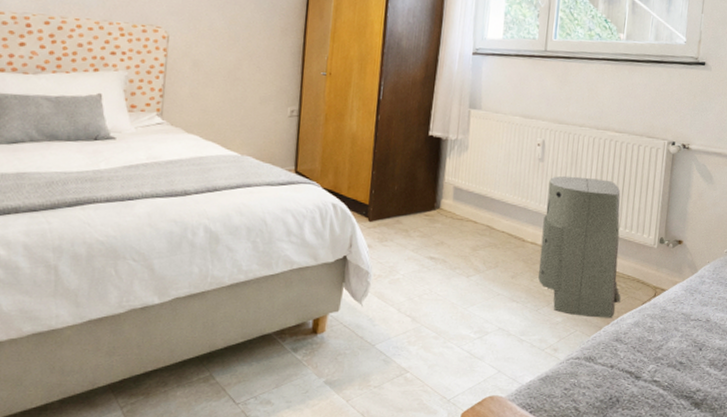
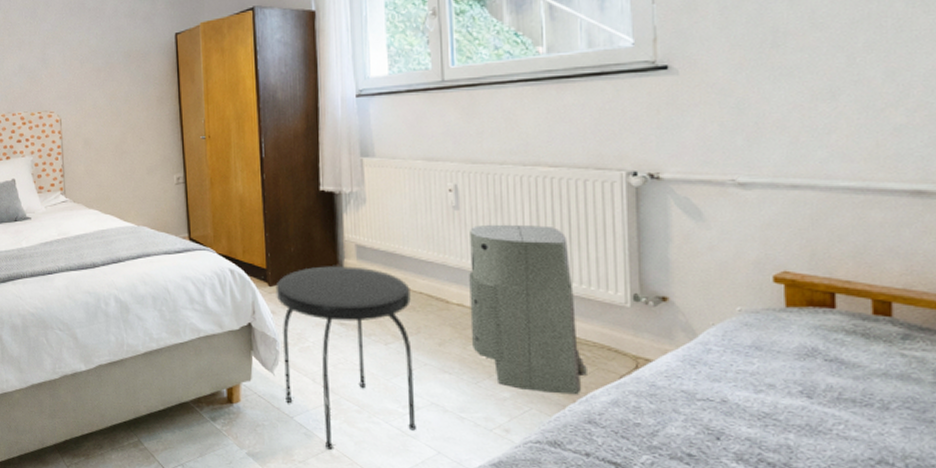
side table: none [370,204,496,374] -> present [275,266,416,450]

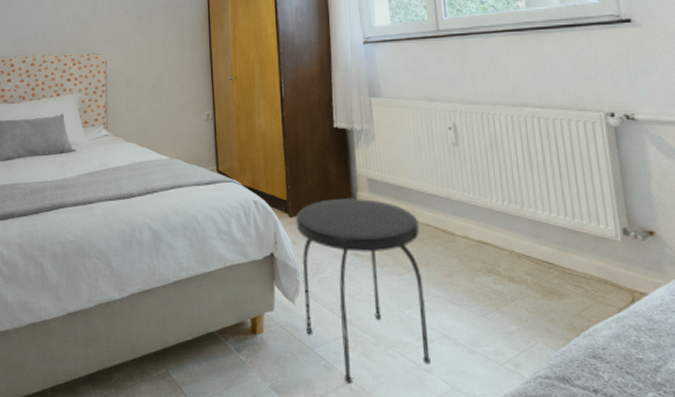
air purifier: present [469,224,587,395] -> none [469,160,588,329]

